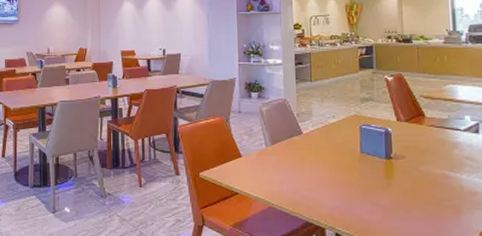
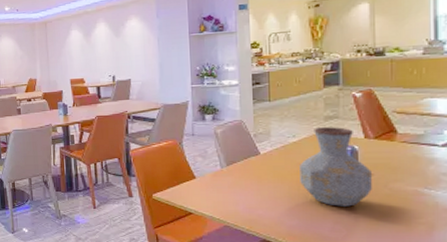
vase: none [339,109,405,189] -> present [299,127,372,207]

